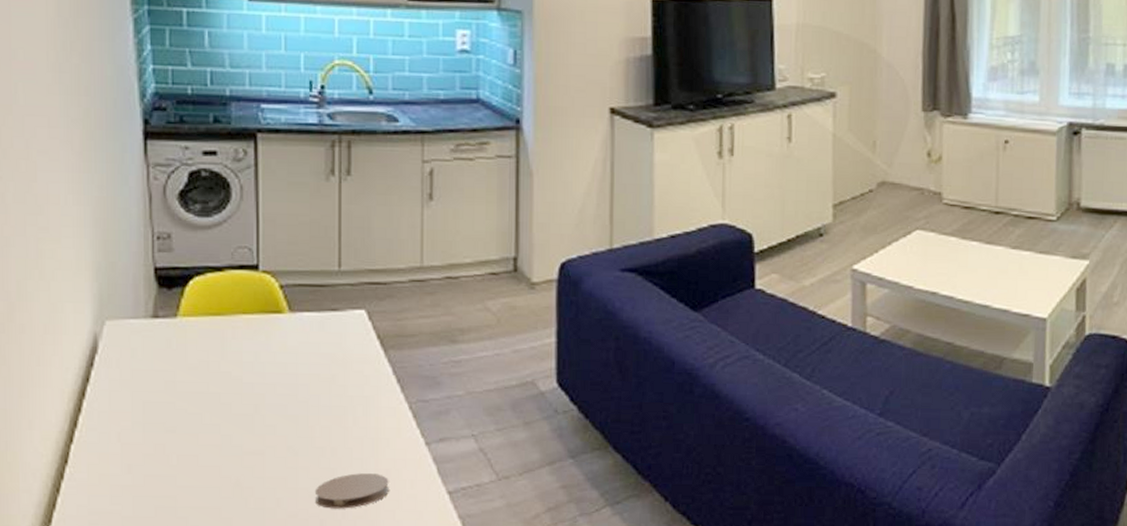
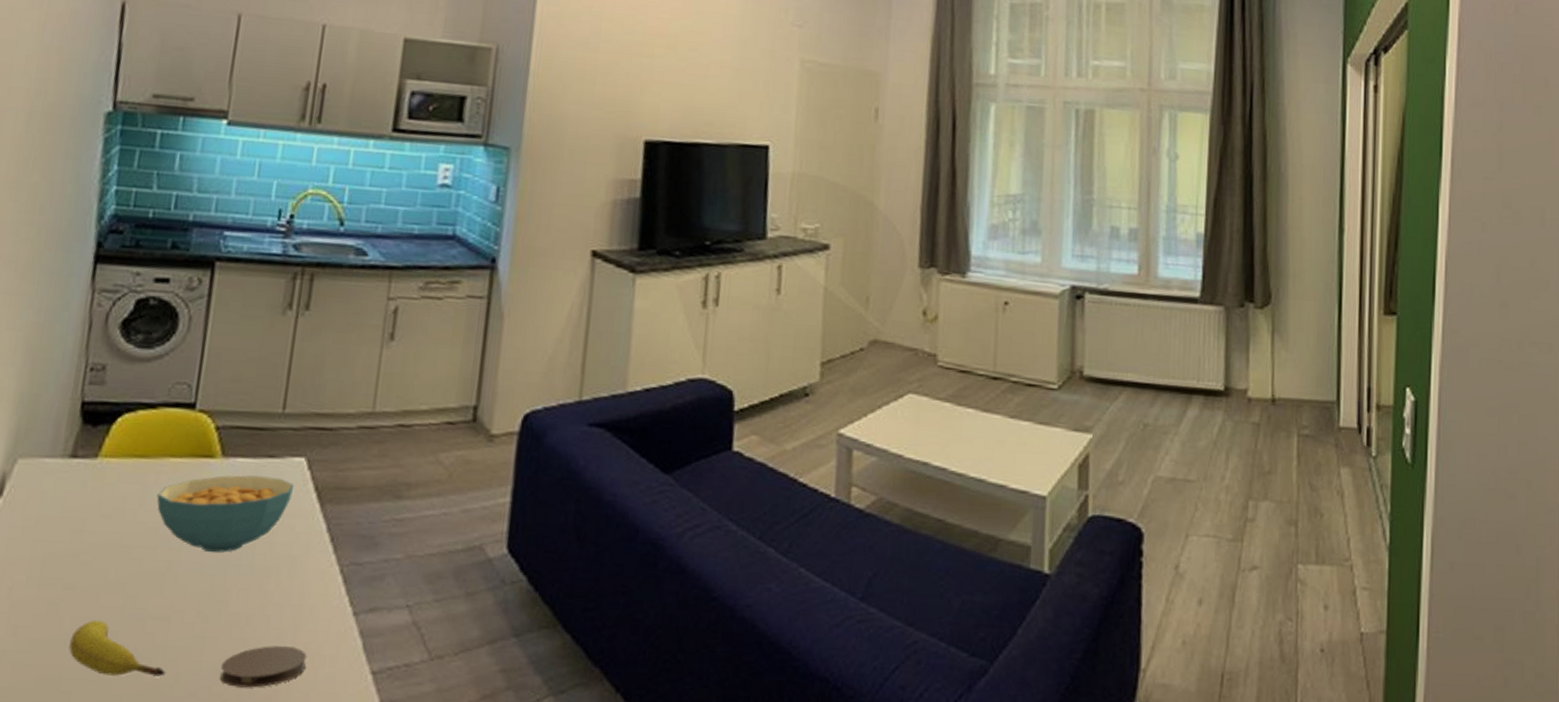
fruit: none [179,457,268,503] -> present [69,620,166,677]
cereal bowl: none [236,327,359,396] -> present [156,475,295,553]

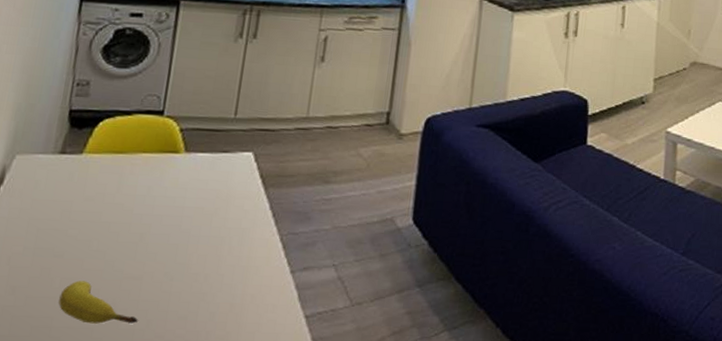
cereal bowl: present [156,475,295,553] -> none [131,166,244,226]
coaster: present [220,646,307,688] -> none [183,298,253,331]

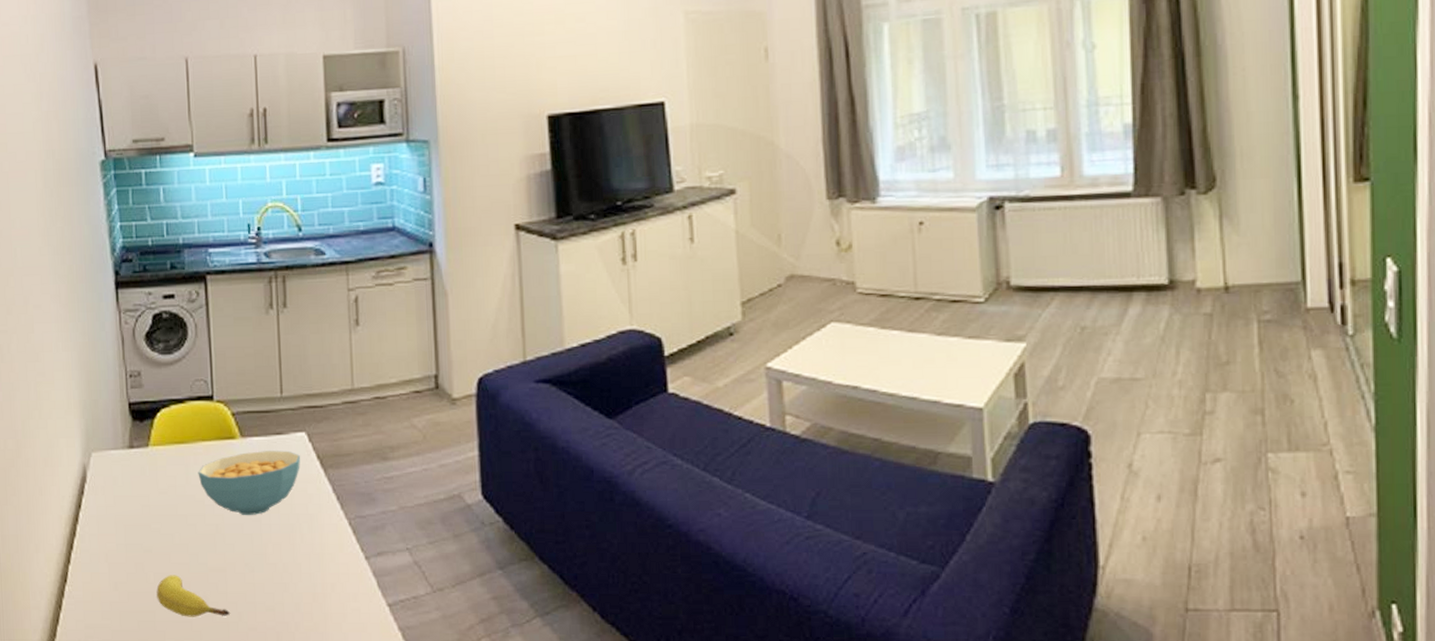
cereal bowl: none [131,166,244,226] -> present [198,450,301,515]

